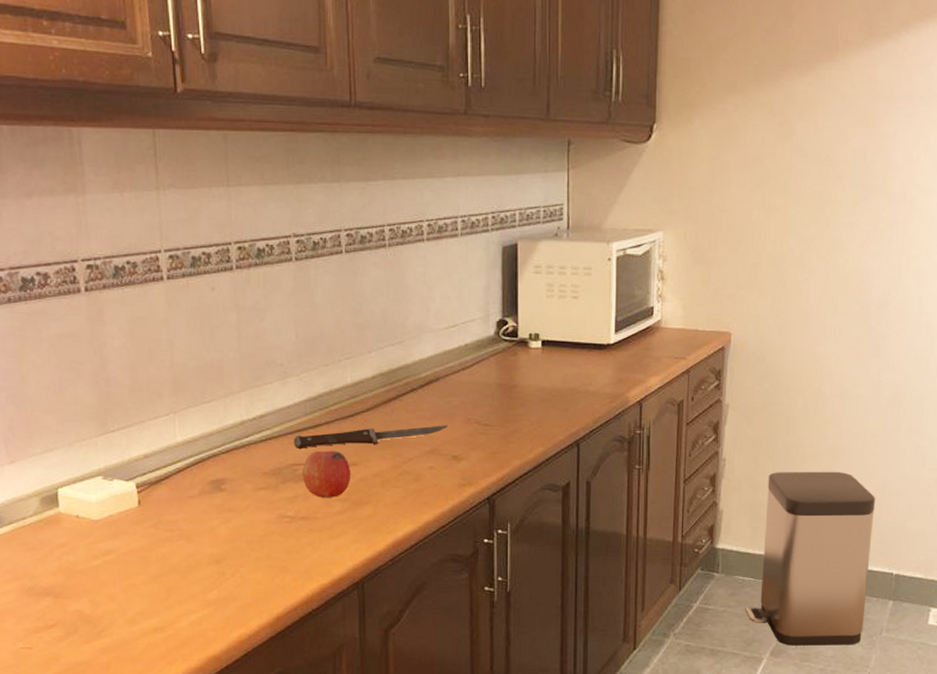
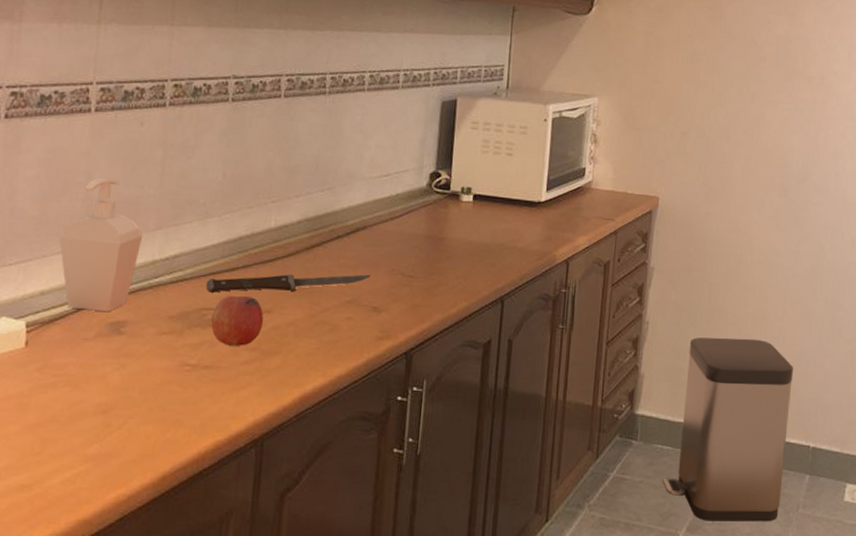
soap bottle: none [153,344,230,472] -> present [59,177,144,313]

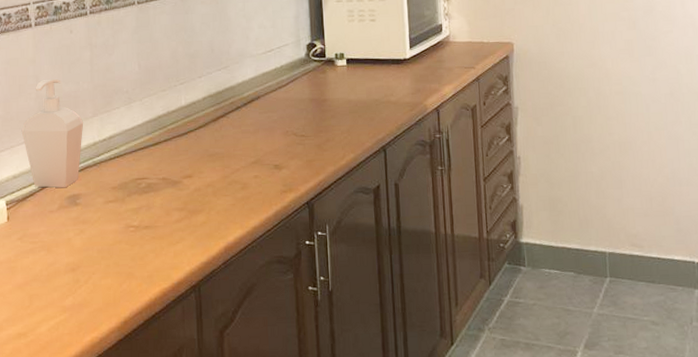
kitchen knife: present [205,274,371,293] -> none [137,137,269,165]
fruit: present [211,295,264,346] -> none [145,164,187,208]
pedal bin: present [662,337,794,522] -> none [554,164,673,338]

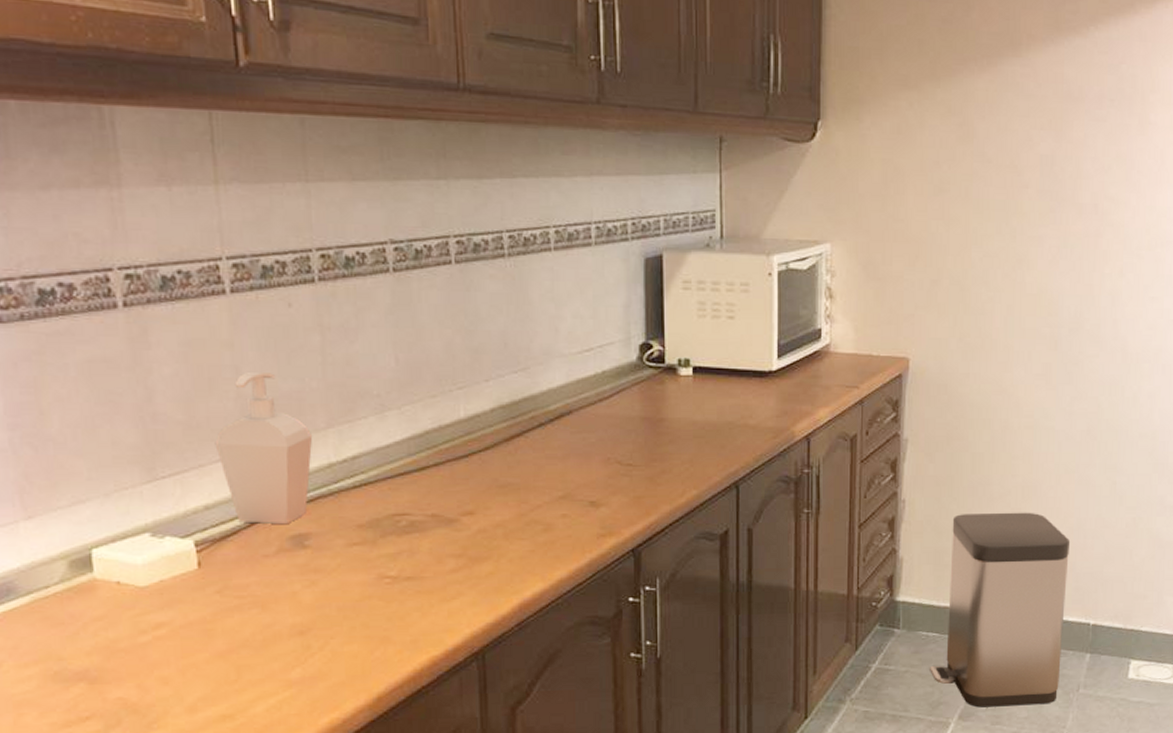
pedal bin: none [554,164,673,338] -> present [930,512,1071,708]

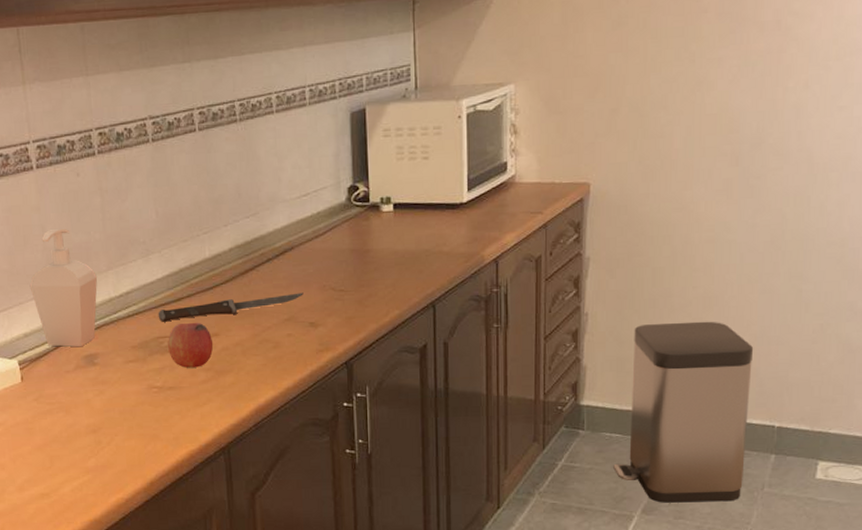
kitchen knife: none [394,465,583,496] -> present [158,292,304,322]
fruit: none [407,497,467,553] -> present [168,322,214,368]

